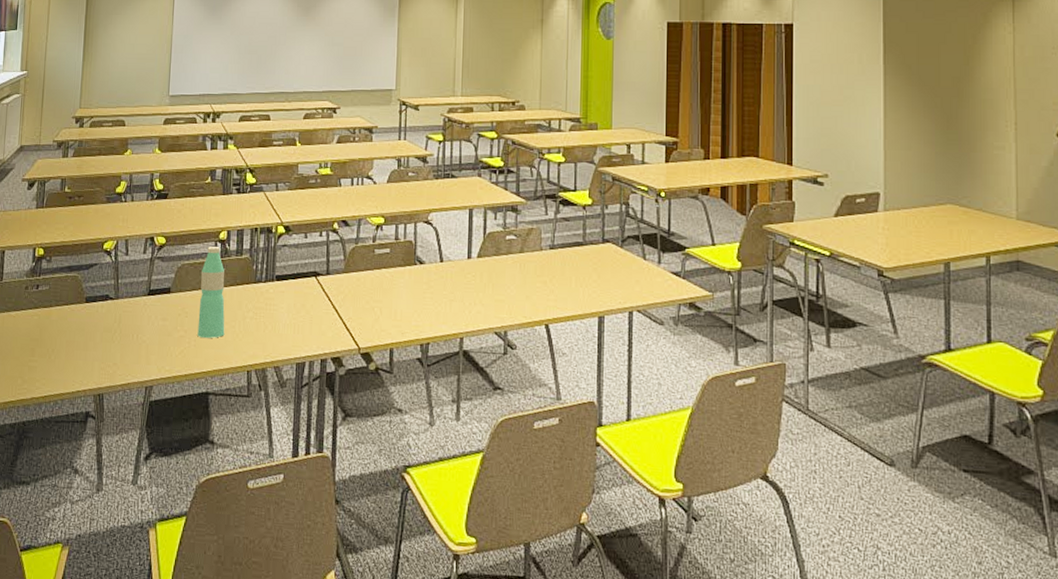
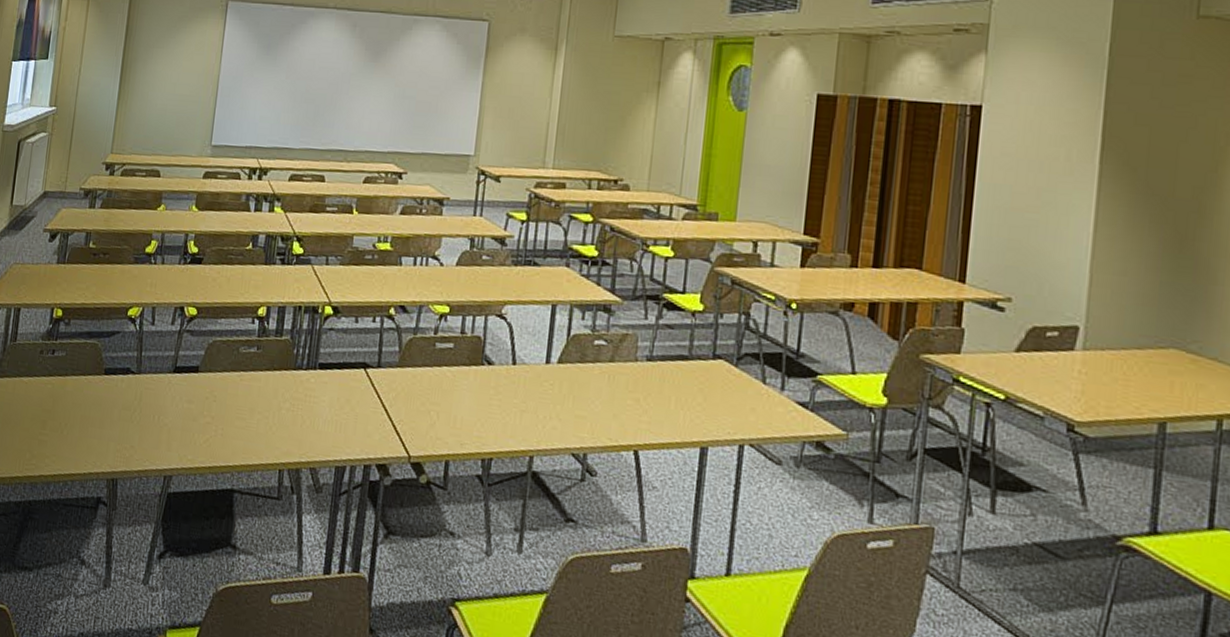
water bottle: present [197,247,225,338] -> none [225,323,261,429]

